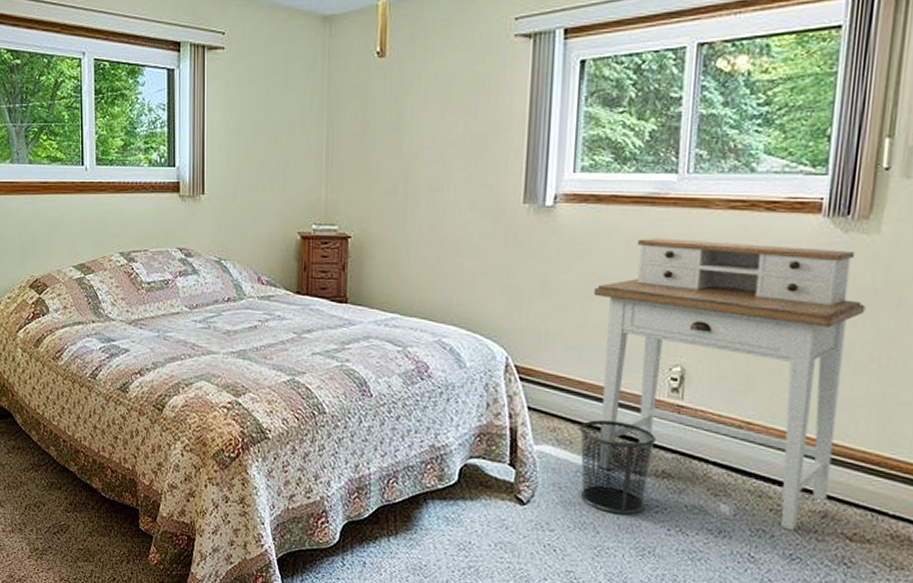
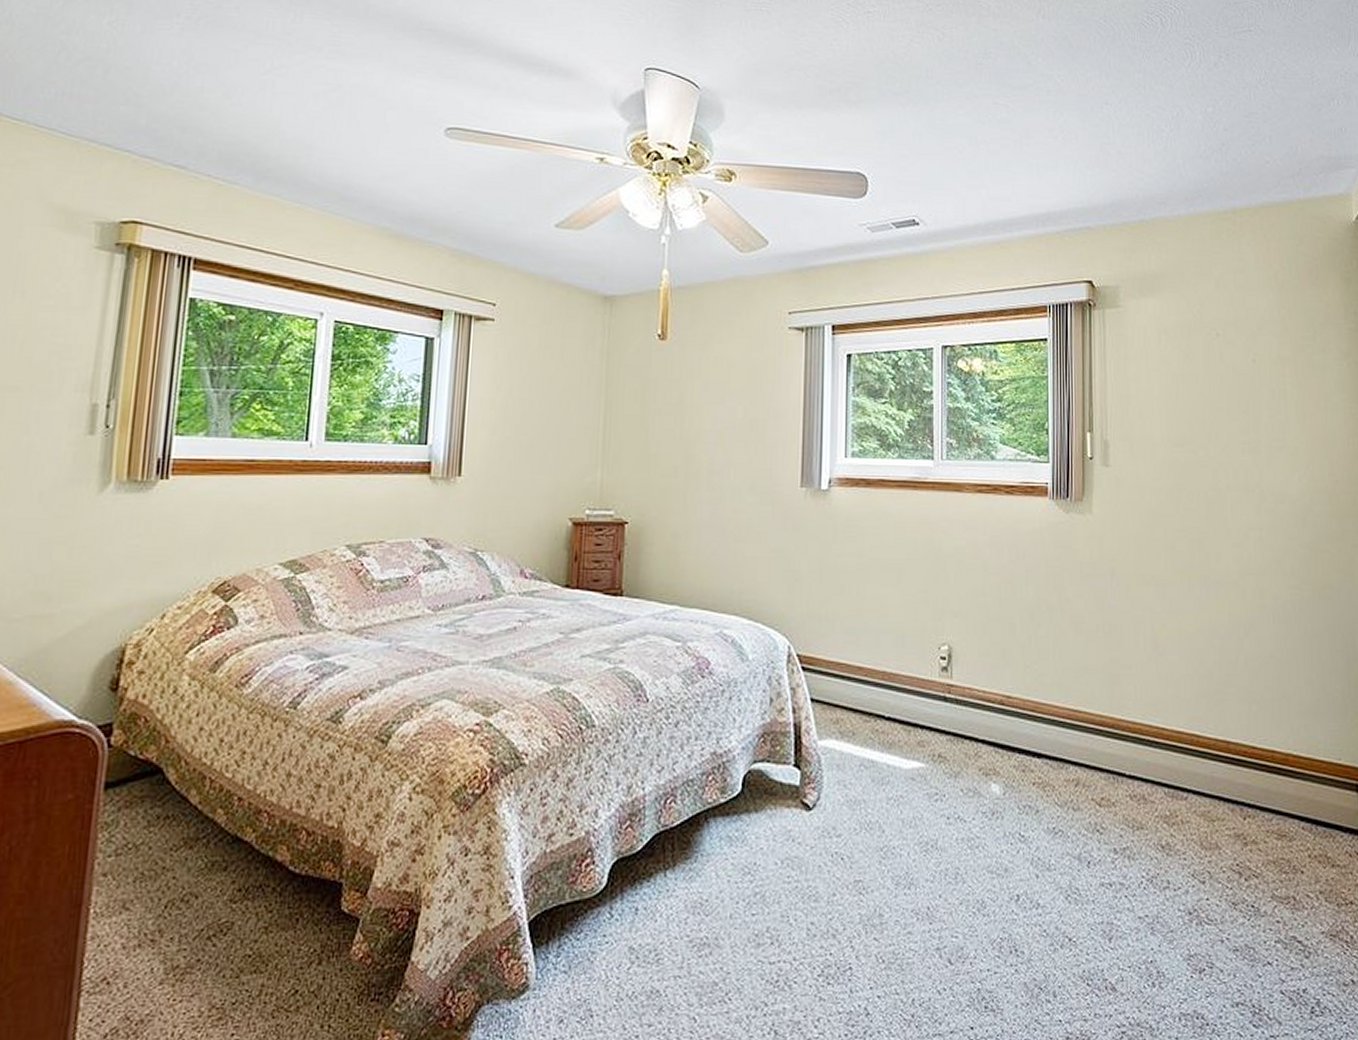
waste bin: present [579,419,657,515] -> none [861,706,932,808]
desk: present [593,238,866,531] -> none [867,520,1088,803]

